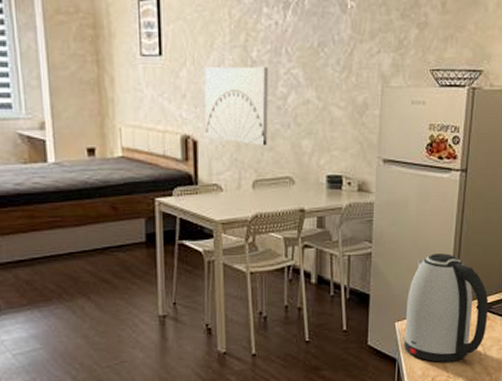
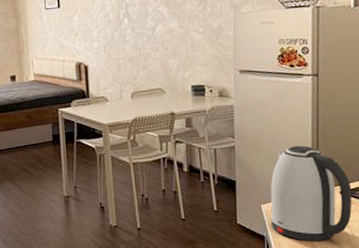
wall art: present [204,66,268,146] -> none [91,7,142,67]

